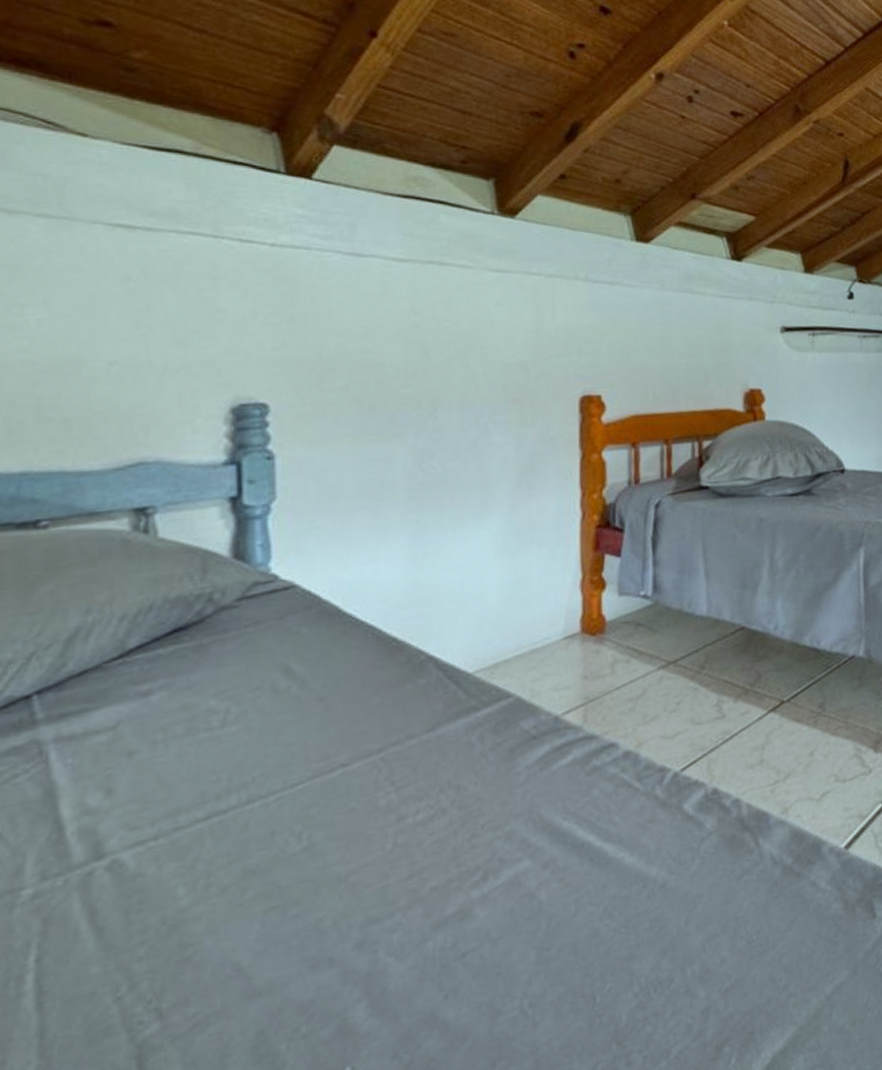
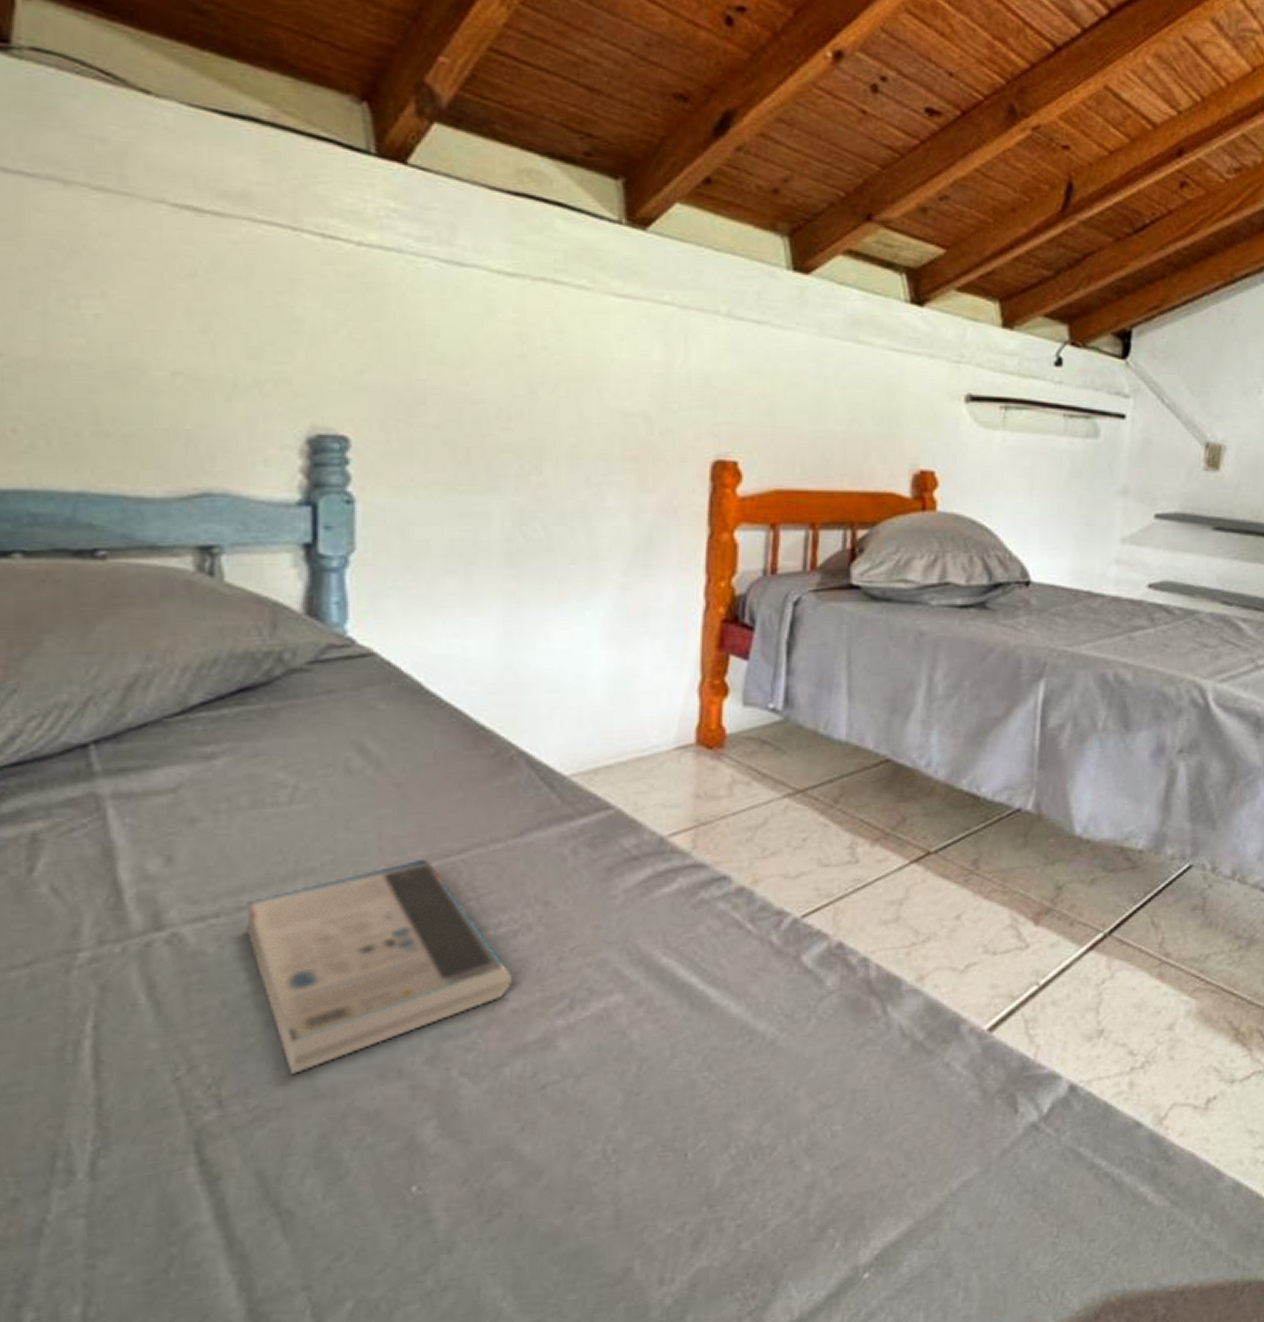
book: none [182,762,430,978] -> present [245,860,512,1074]

